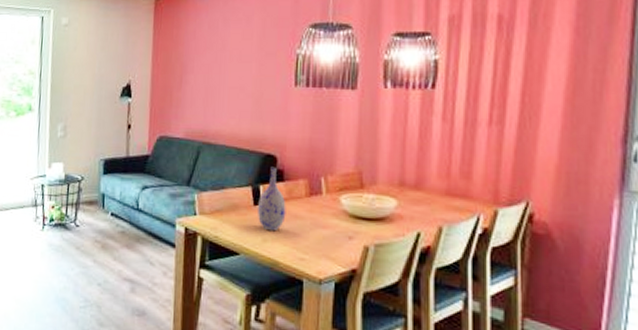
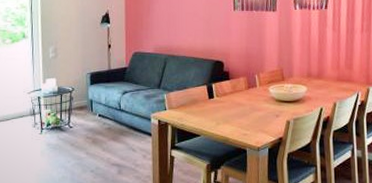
vase: present [258,166,286,231] -> none [212,69,232,117]

